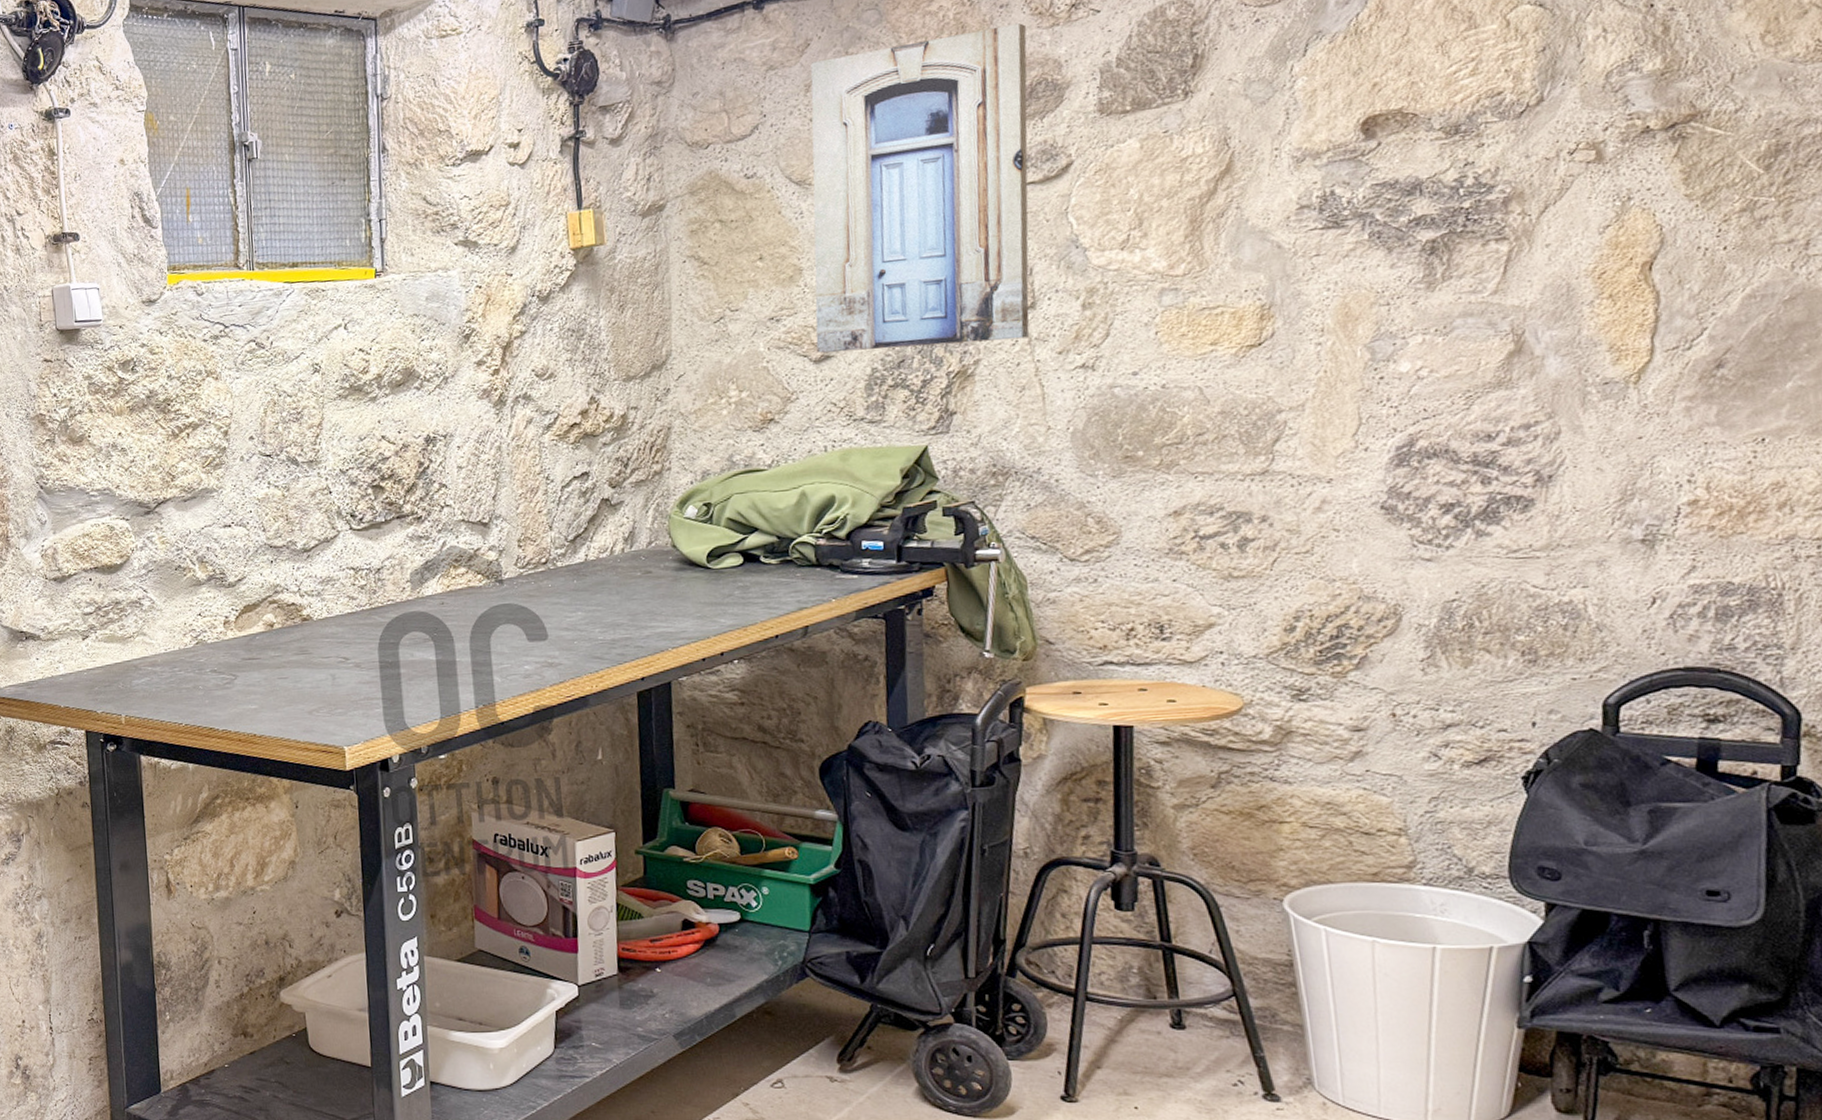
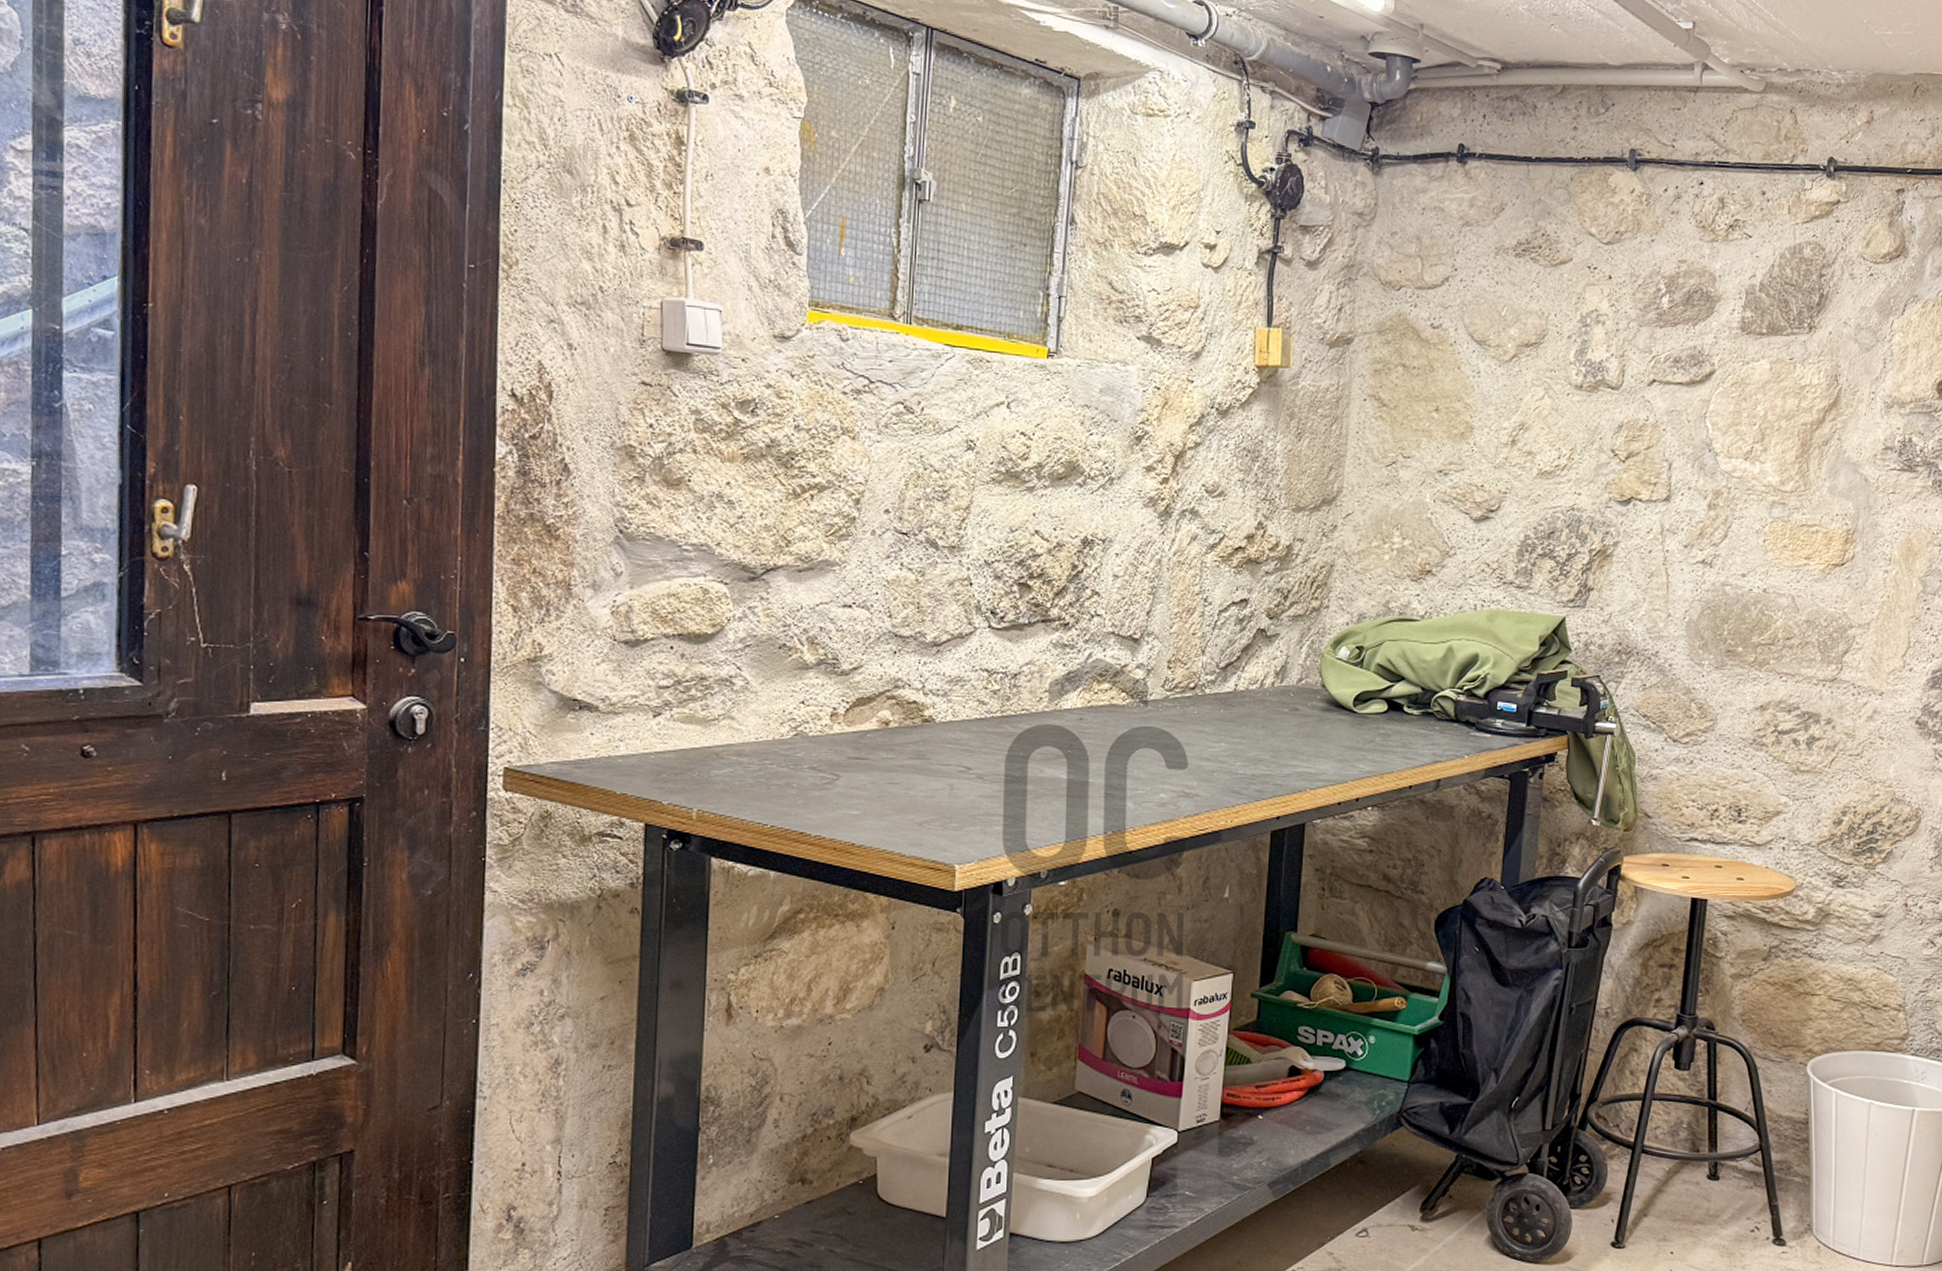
wall art: present [810,23,1030,353] -> none [1478,226,1691,528]

